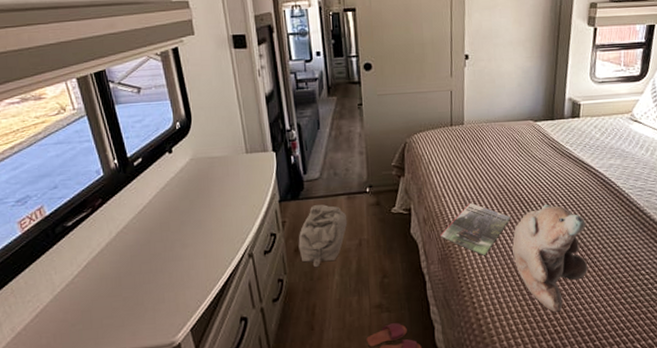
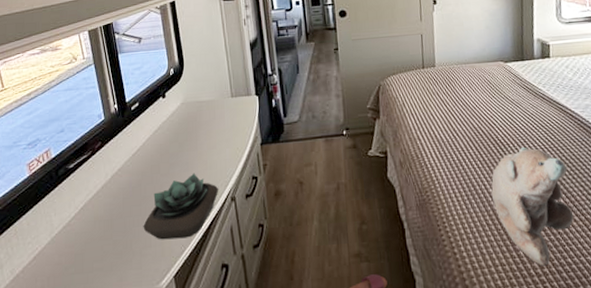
succulent plant: none [154,230,236,296] -> present [143,173,219,240]
duffel bag: present [298,204,348,268] -> none [278,147,326,213]
magazine: present [439,202,511,256] -> none [416,145,488,202]

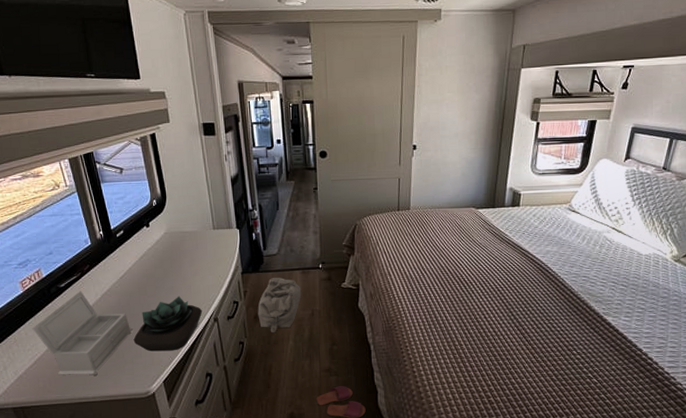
jewelry box: none [35,171,143,274] -> present [32,290,133,376]
duffel bag: none [278,147,326,213] -> present [257,278,302,333]
stuffed animal: present [491,146,574,266] -> none [452,285,522,385]

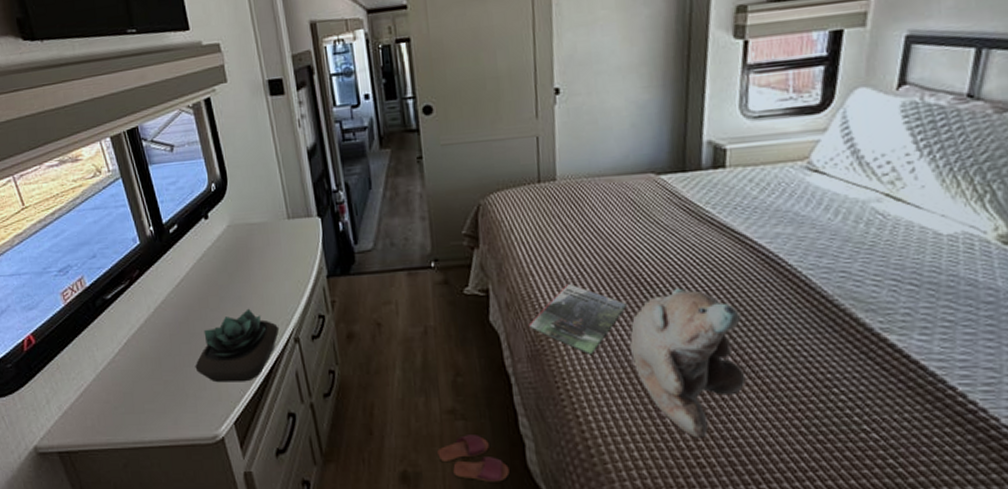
jewelry box: present [32,290,133,376] -> none [76,303,194,413]
duffel bag: present [257,278,302,333] -> none [350,282,409,359]
magazine: none [385,281,451,331] -> present [528,283,627,356]
stuffed animal: none [452,285,522,385] -> present [630,287,746,438]

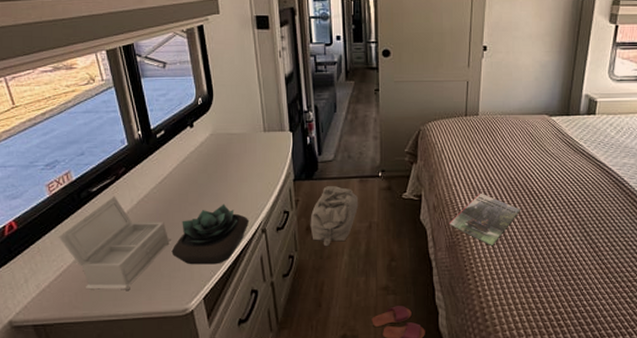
jewelry box: none [76,303,194,413] -> present [58,195,171,291]
duffel bag: none [350,282,409,359] -> present [310,186,359,247]
stuffed animal: present [630,287,746,438] -> none [520,199,595,307]

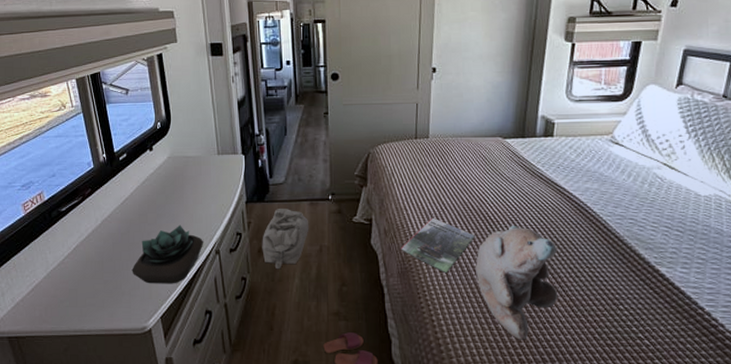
jewelry box: present [58,195,171,291] -> none [31,215,131,307]
stuffed animal: none [520,199,595,307] -> present [476,225,558,340]

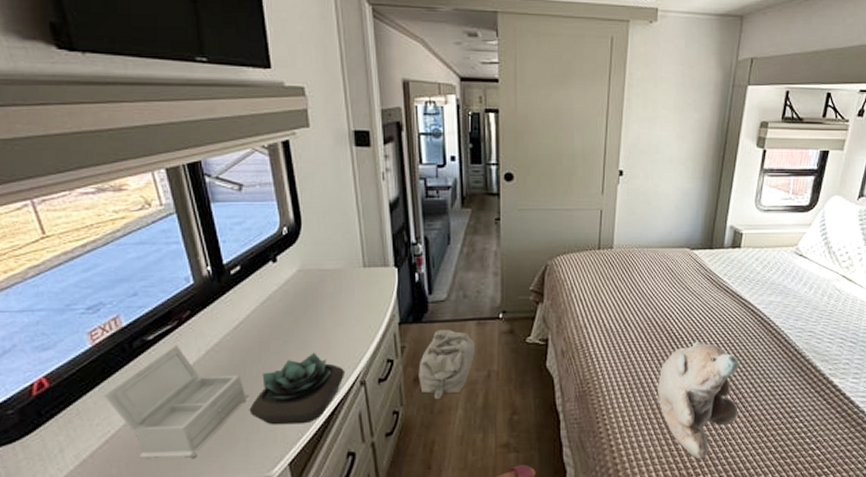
jewelry box: none [31,215,131,307] -> present [103,344,249,460]
magazine: present [400,217,475,274] -> none [578,335,658,395]

